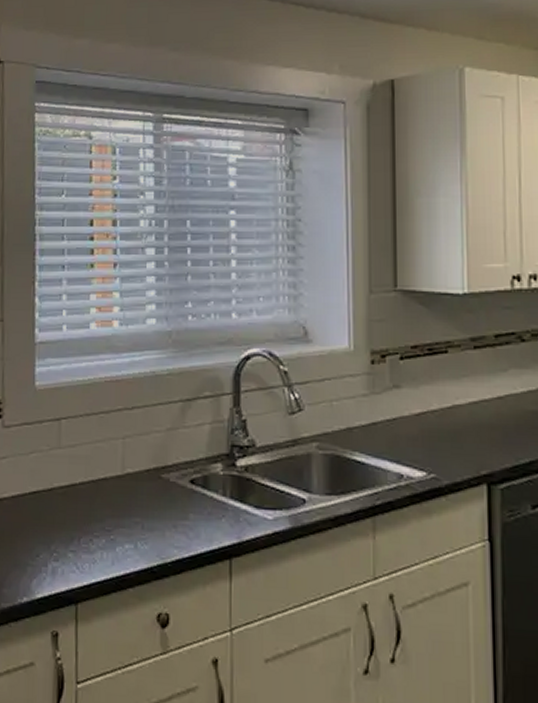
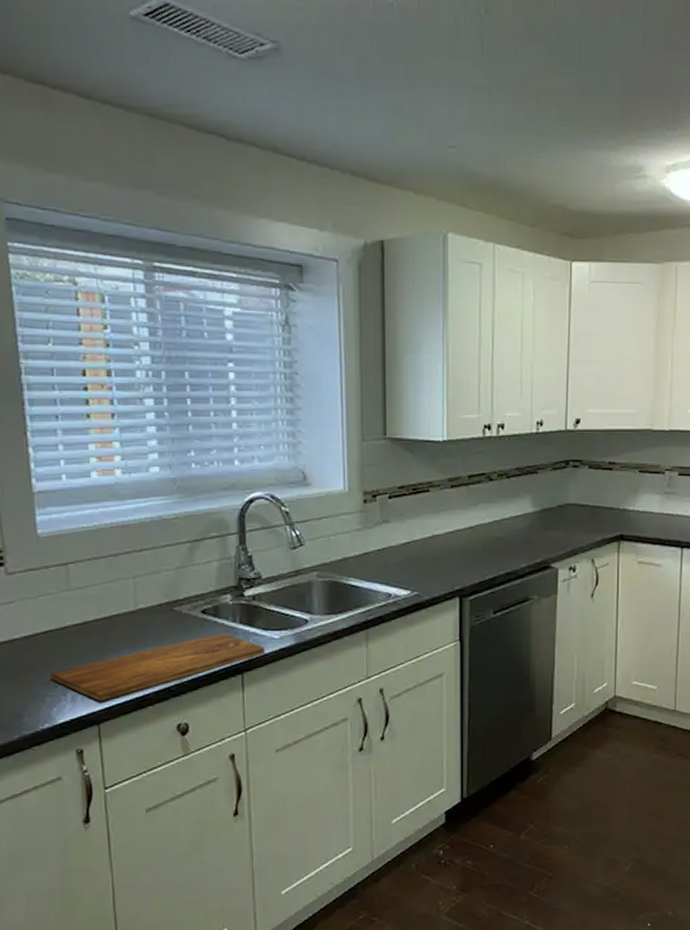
cutting board: none [33,506,257,577] -> present [50,632,265,702]

